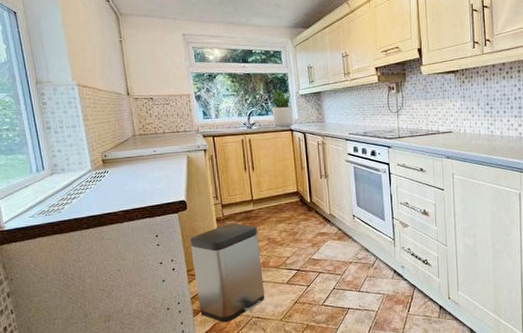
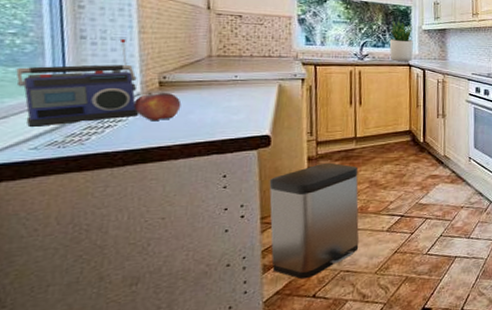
radio: none [13,127,93,200] -> present [16,39,139,127]
fruit: none [88,168,120,193] -> present [133,92,182,122]

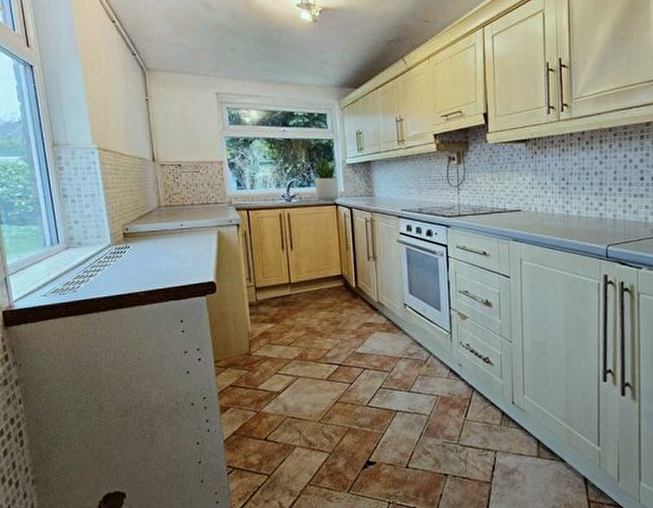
radio: present [16,39,139,127] -> none [25,196,112,277]
fruit: present [133,92,182,122] -> none [107,242,142,270]
pedal bin: present [269,162,360,279] -> none [218,308,302,421]

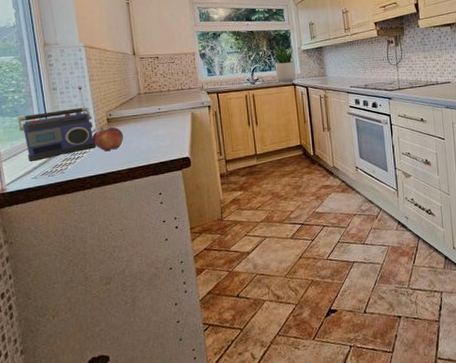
radio: none [25,196,112,277] -> present [17,87,97,161]
fruit: none [107,242,142,270] -> present [92,126,124,152]

